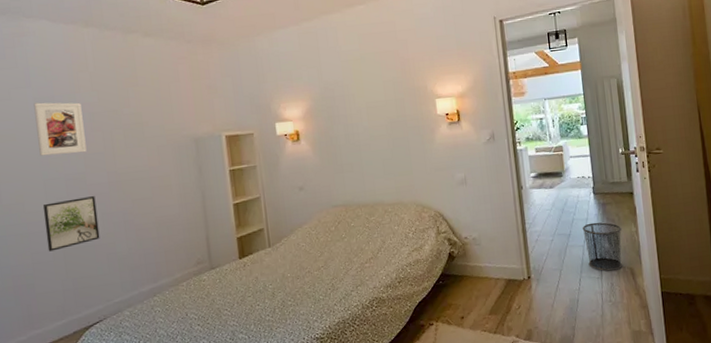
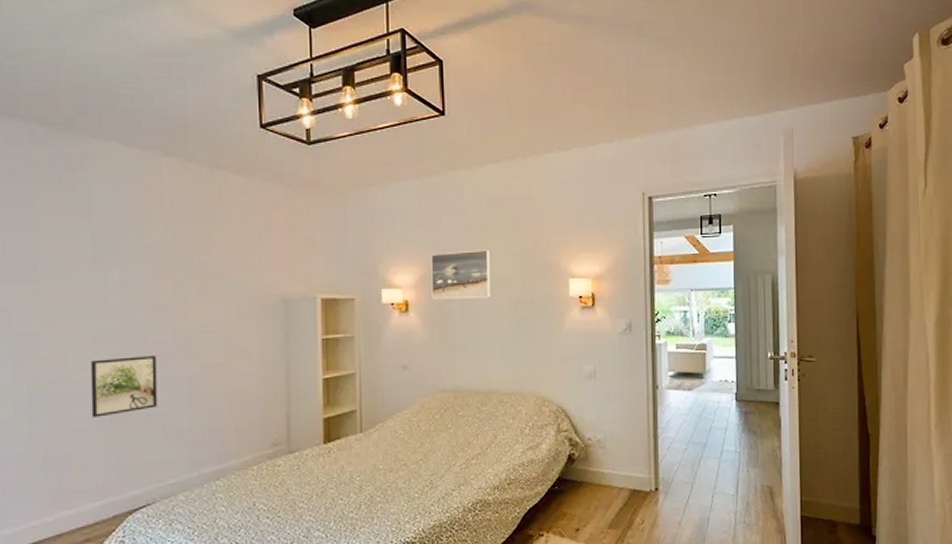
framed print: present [33,102,87,156] -> none [91,239,152,304]
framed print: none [314,80,369,128] -> present [431,249,491,300]
waste bin: present [582,222,622,272] -> none [720,432,763,489]

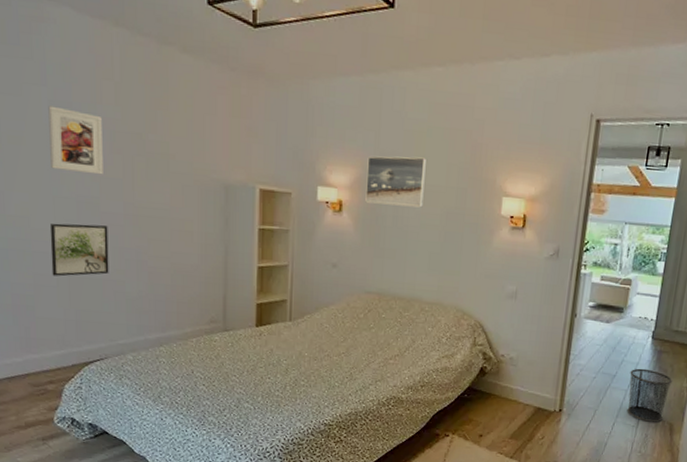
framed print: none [91,239,152,304] -> present [48,105,103,175]
waste bin: none [720,432,763,489] -> present [627,368,672,422]

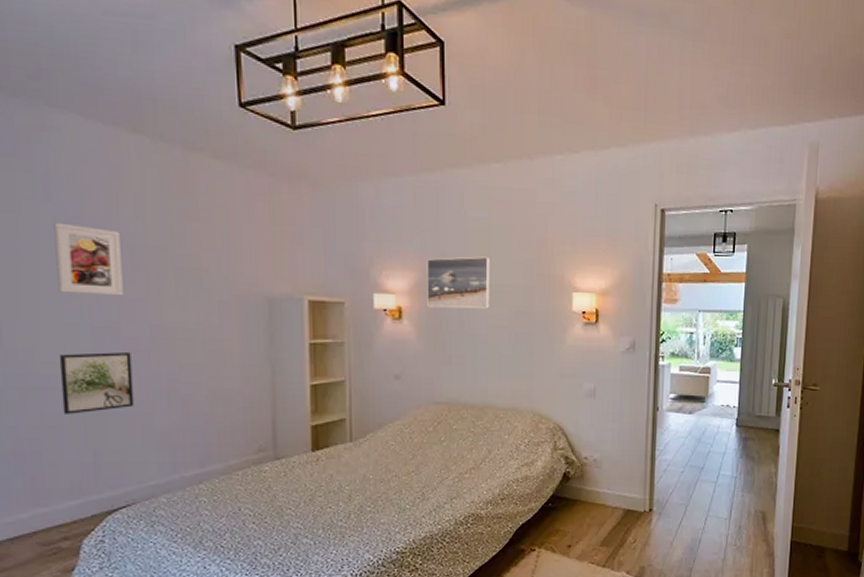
waste bin: present [627,368,672,422] -> none [717,458,760,513]

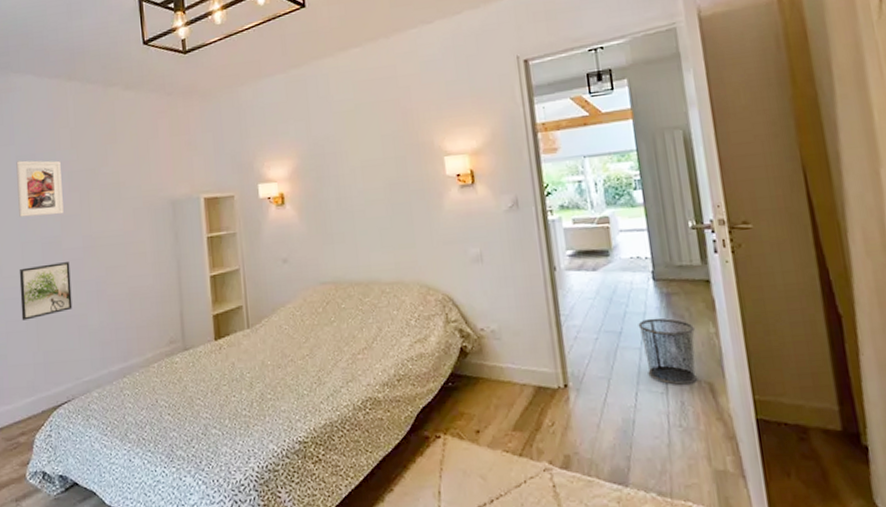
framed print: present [427,256,490,309] -> none [302,135,364,191]
waste bin: none [717,458,760,513] -> present [638,317,697,385]

